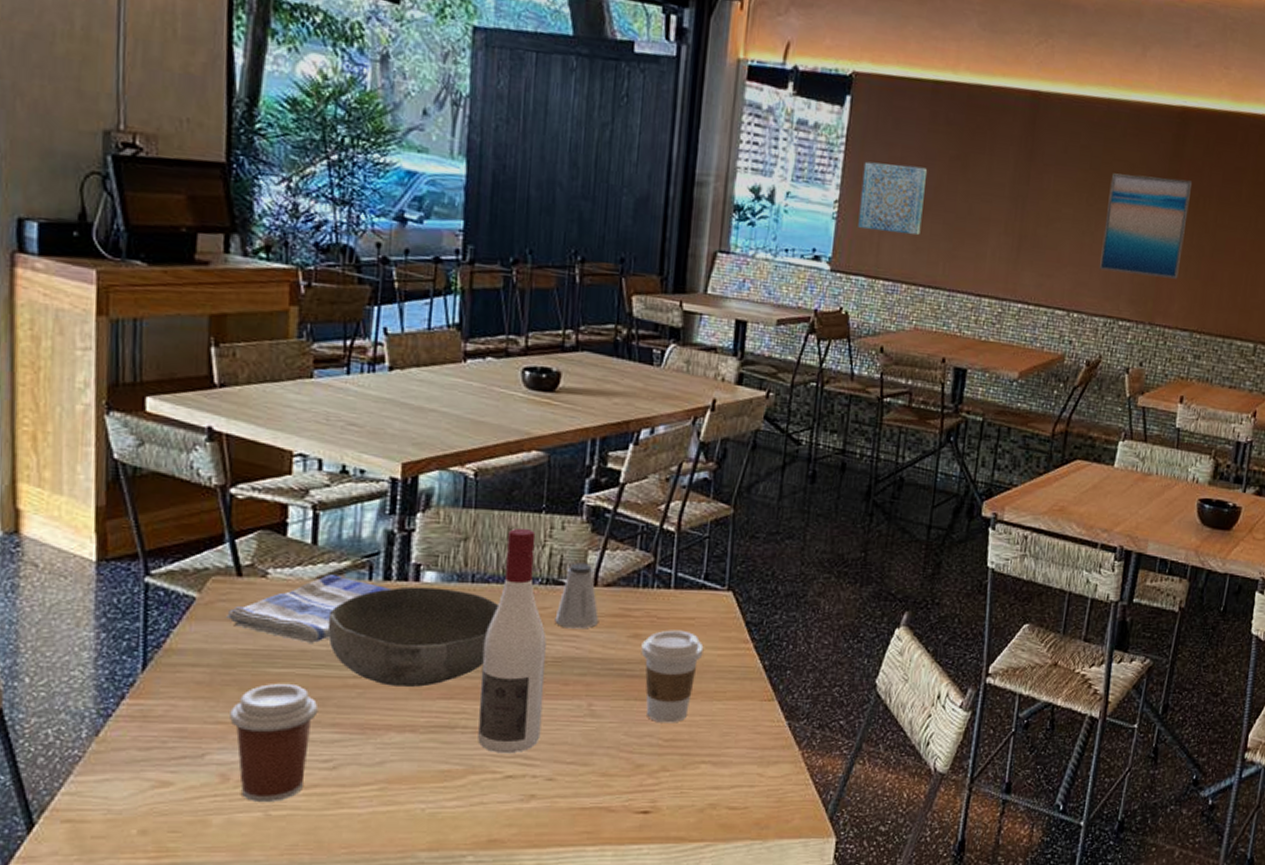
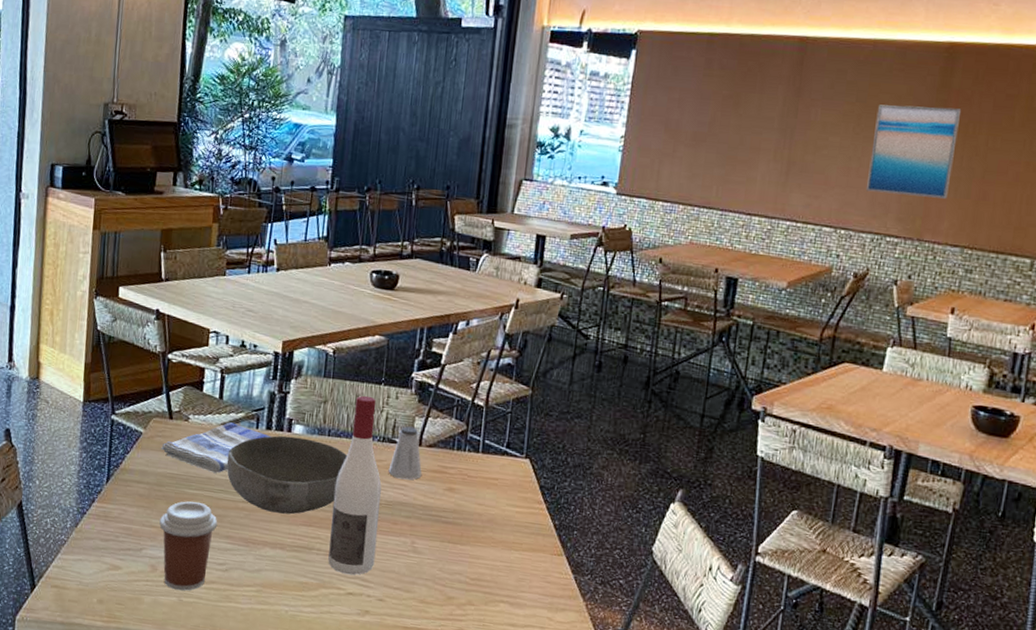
coffee cup: present [641,630,704,723] -> none [454,487,505,565]
wall art: present [858,161,928,236] -> none [641,103,703,164]

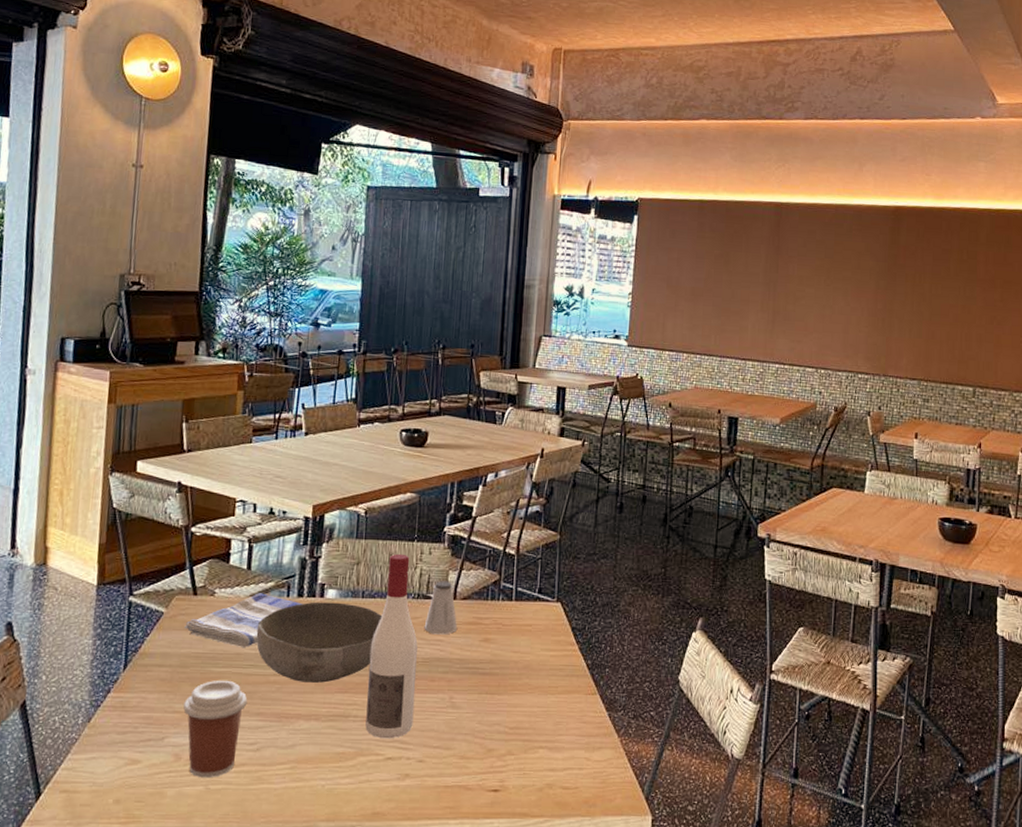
wall art: present [867,104,962,199] -> none [839,260,909,339]

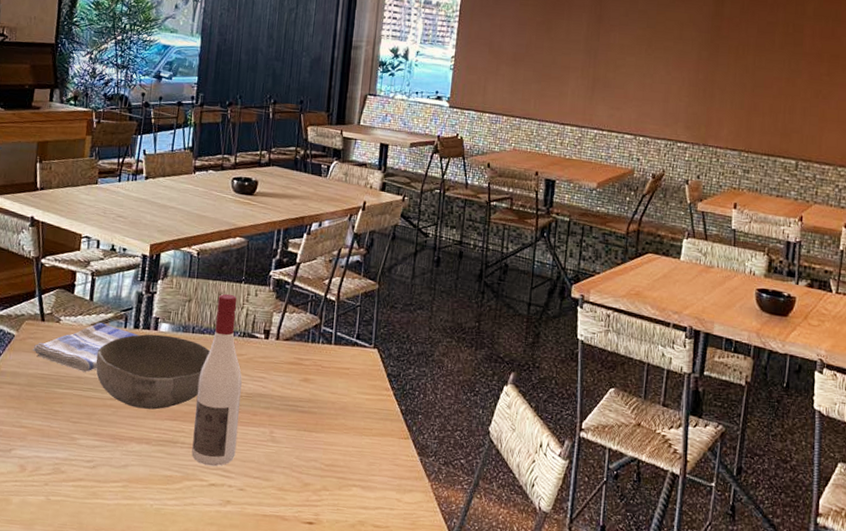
coffee cup: present [183,680,248,777] -> none [29,400,86,489]
saltshaker: present [424,581,458,635] -> none [248,321,280,372]

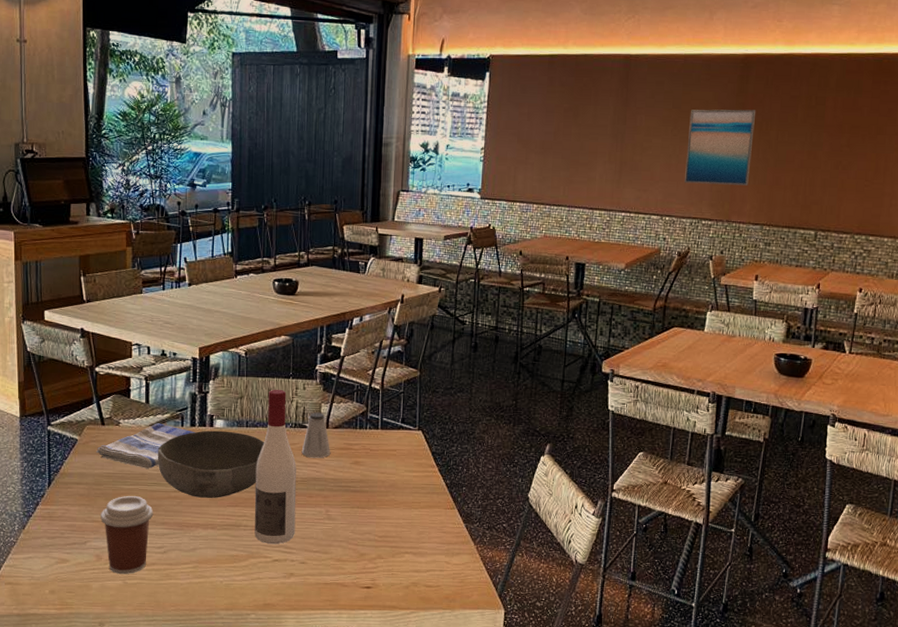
coffee cup: none [29,400,86,489] -> present [100,495,154,574]
saltshaker: none [248,321,280,372] -> present [301,412,331,458]
wall art: none [659,30,733,110] -> present [685,109,756,186]

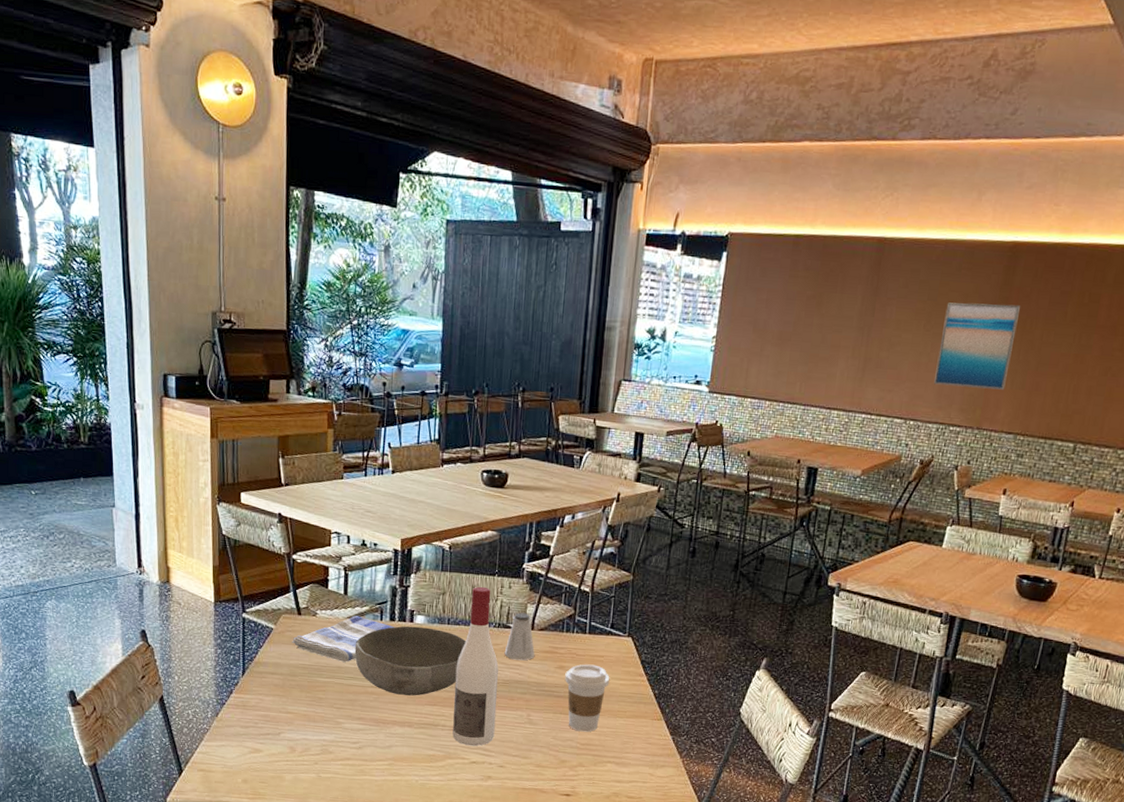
coffee cup: present [100,495,154,574] -> none [295,688,350,768]
coffee cup: none [360,458,403,525] -> present [565,664,610,732]

